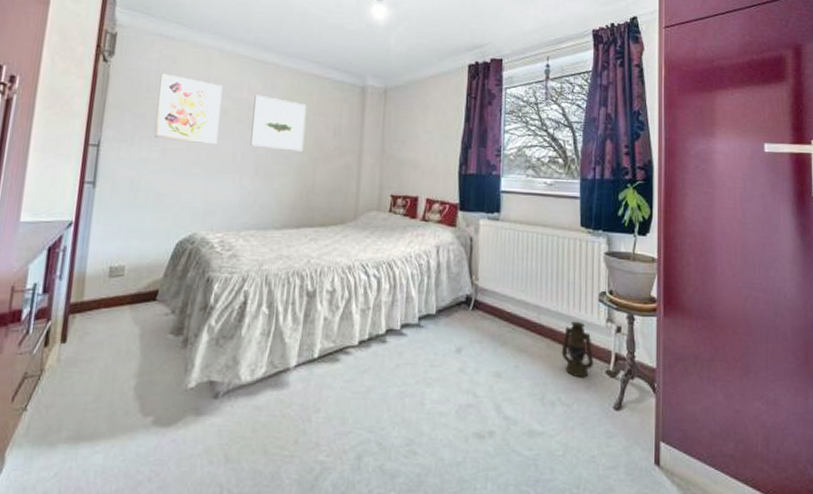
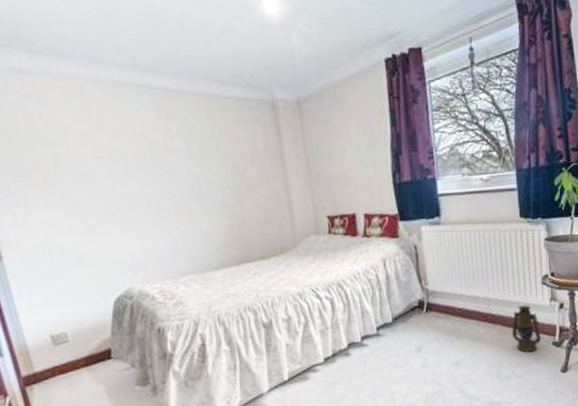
wall art: present [154,73,223,144] -> none [30,117,124,195]
wall art: present [250,94,307,152] -> none [151,127,223,187]

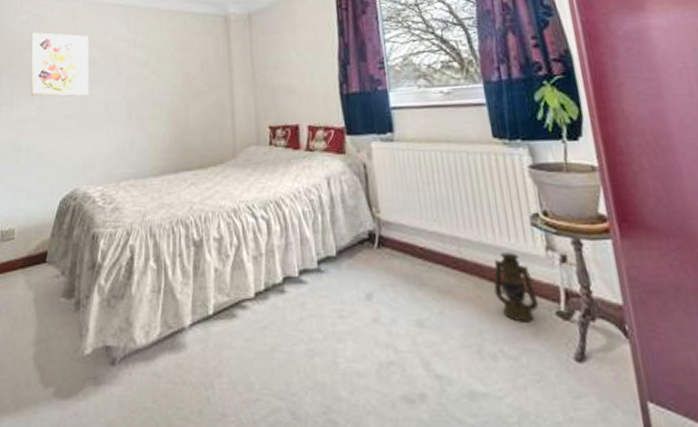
wall art: none [30,117,124,195] -> present [30,32,89,97]

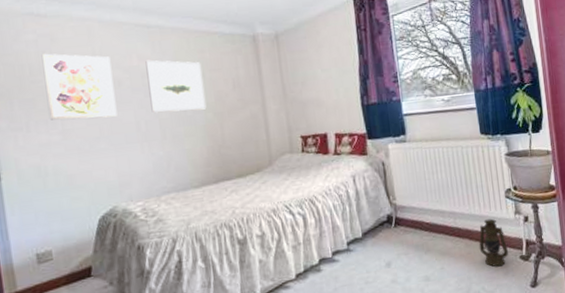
wall art: none [120,39,173,93] -> present [145,60,207,112]

